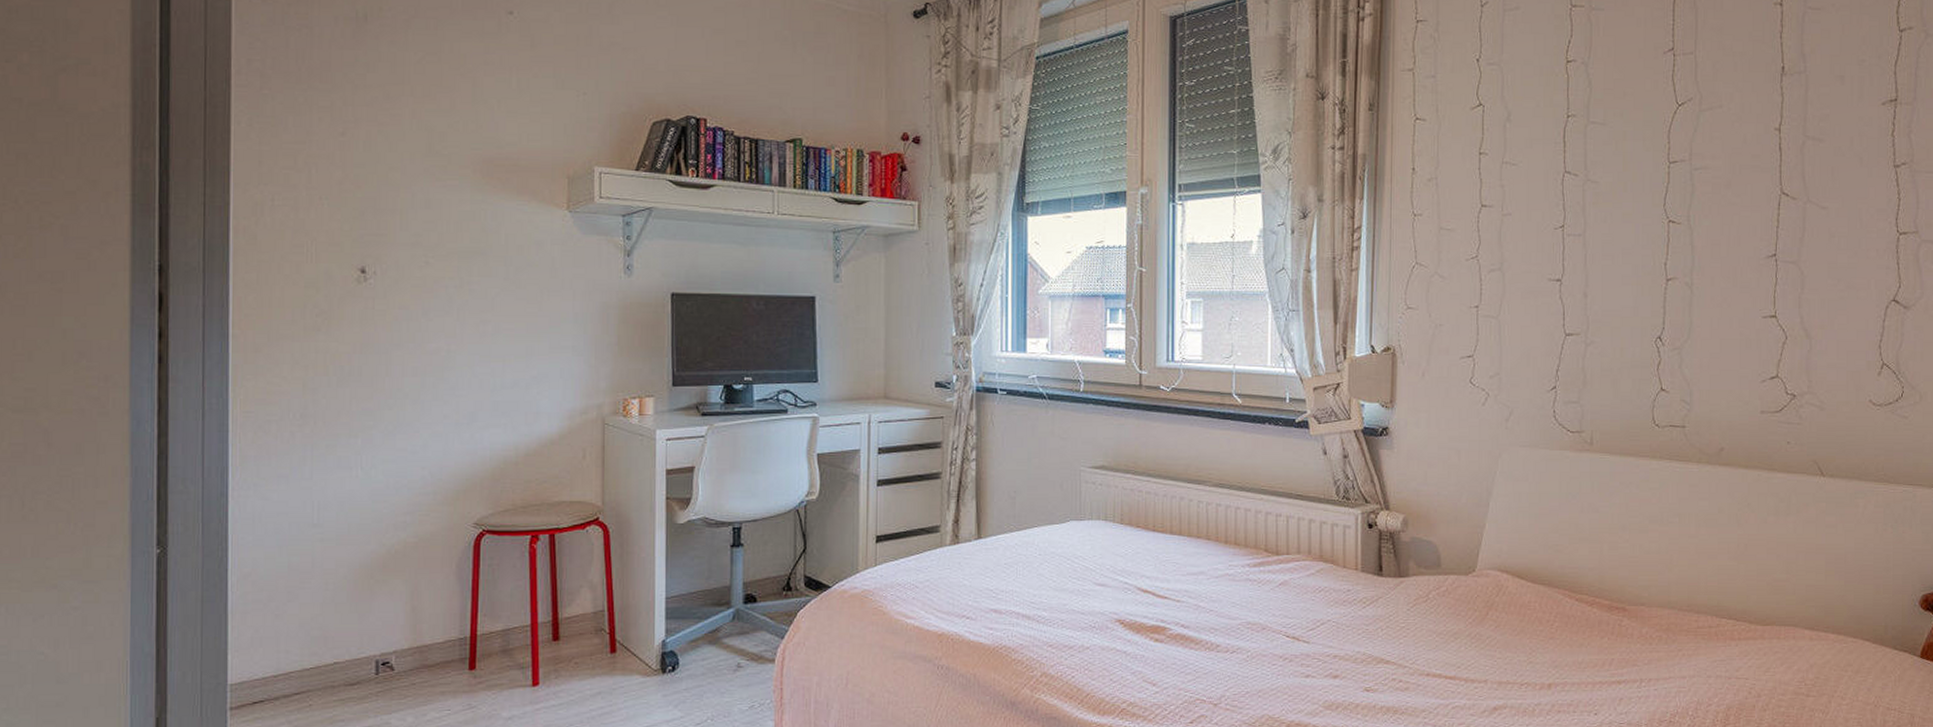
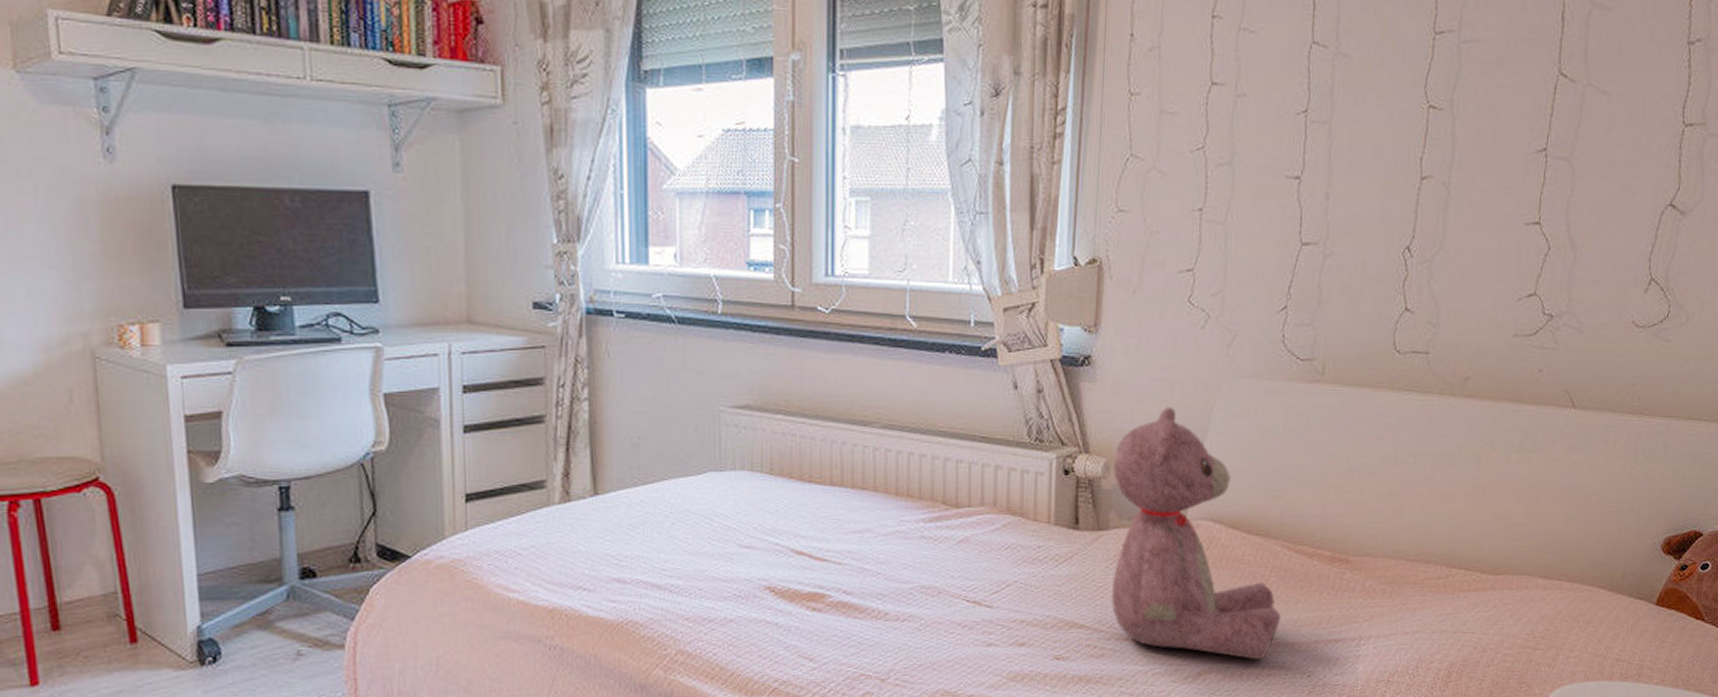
teddy bear: none [1410,471,1567,698] -> present [1110,407,1282,660]

